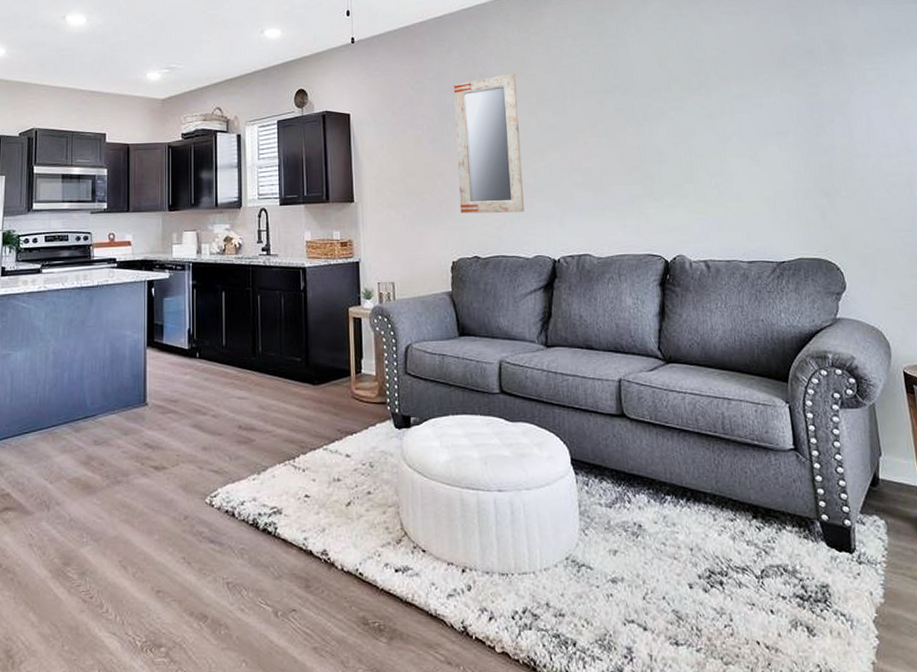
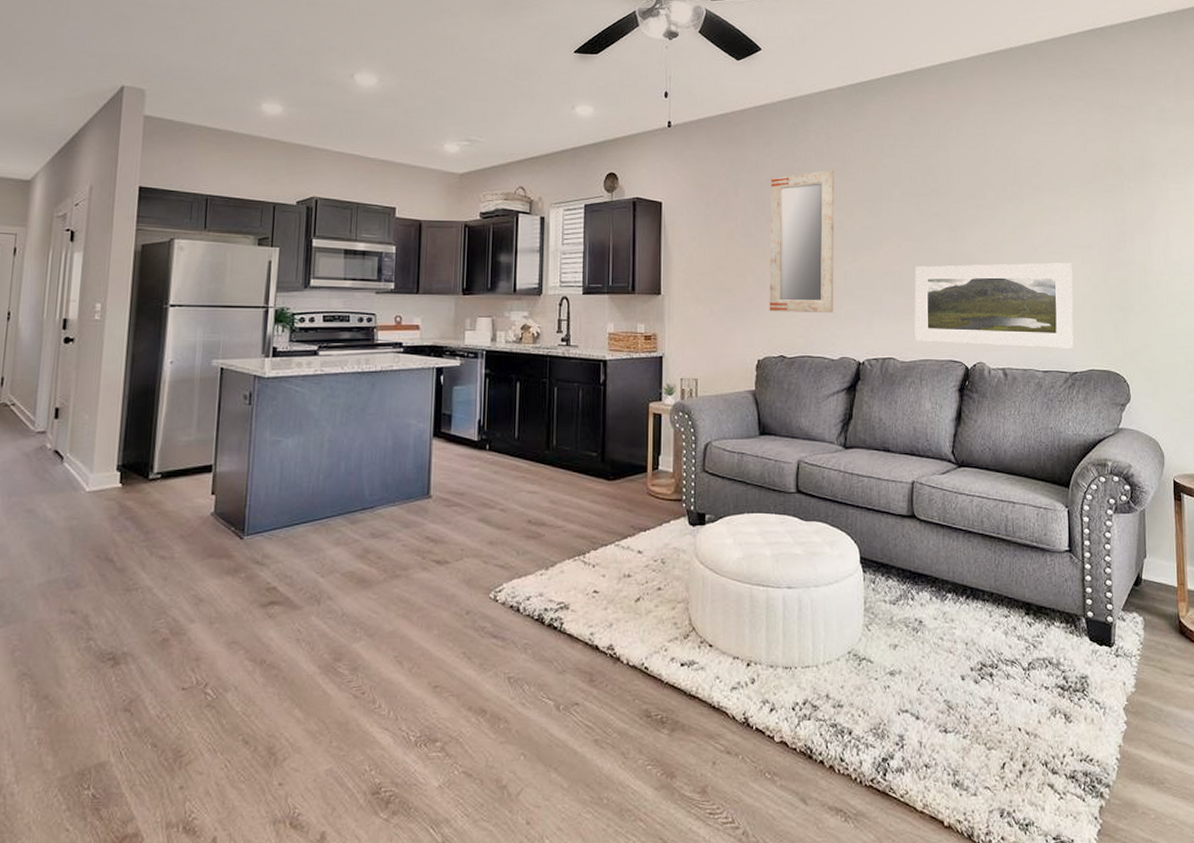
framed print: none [604,150,779,238] -> present [914,262,1074,348]

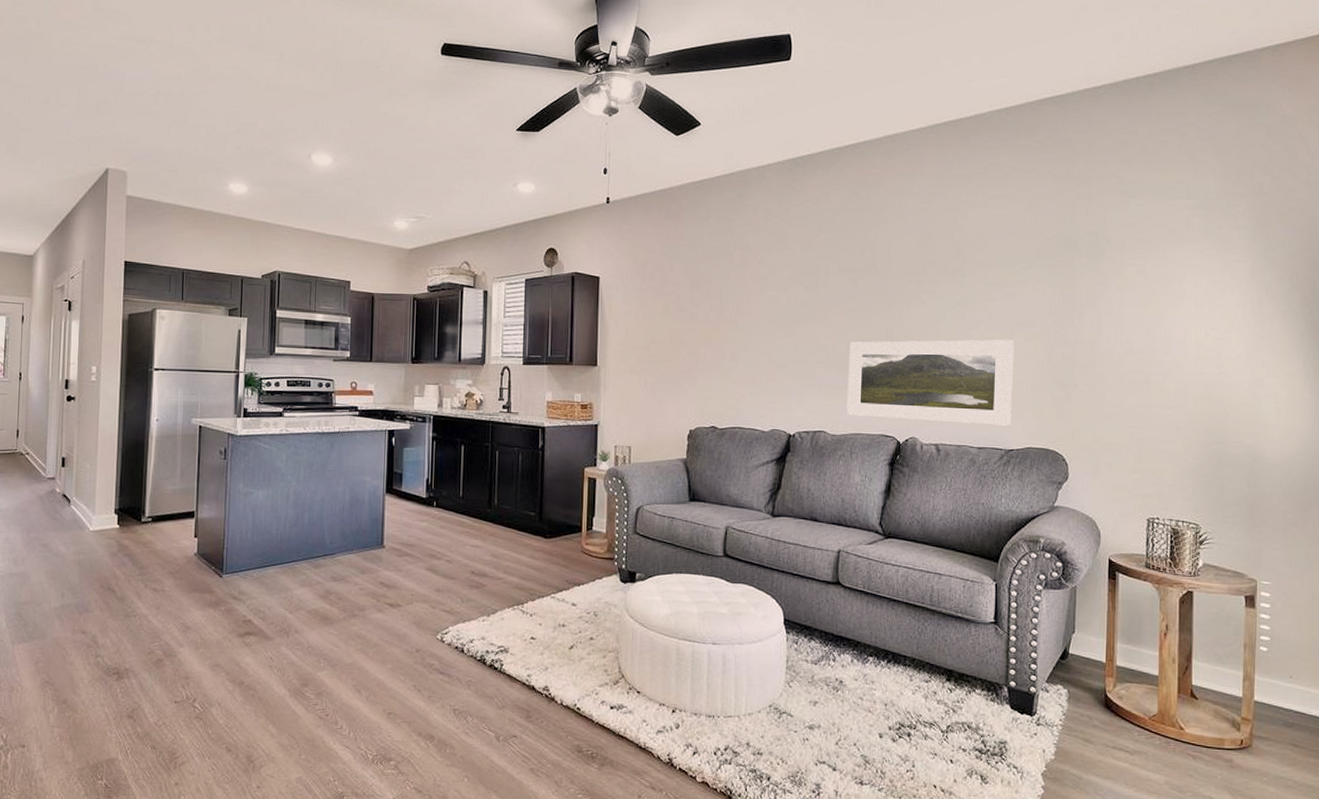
home mirror: present [769,170,835,313] -> none [702,245,771,386]

